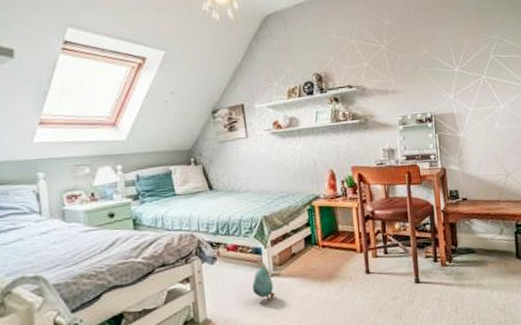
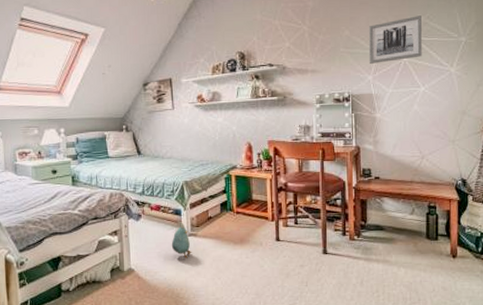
wall art: none [446,33,500,82] -> present [368,15,422,64]

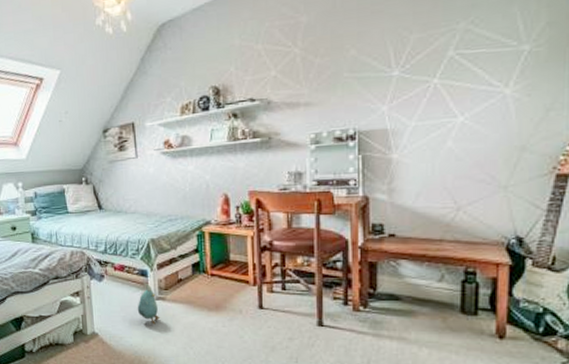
wall art: present [368,15,422,64] -> none [383,20,462,90]

